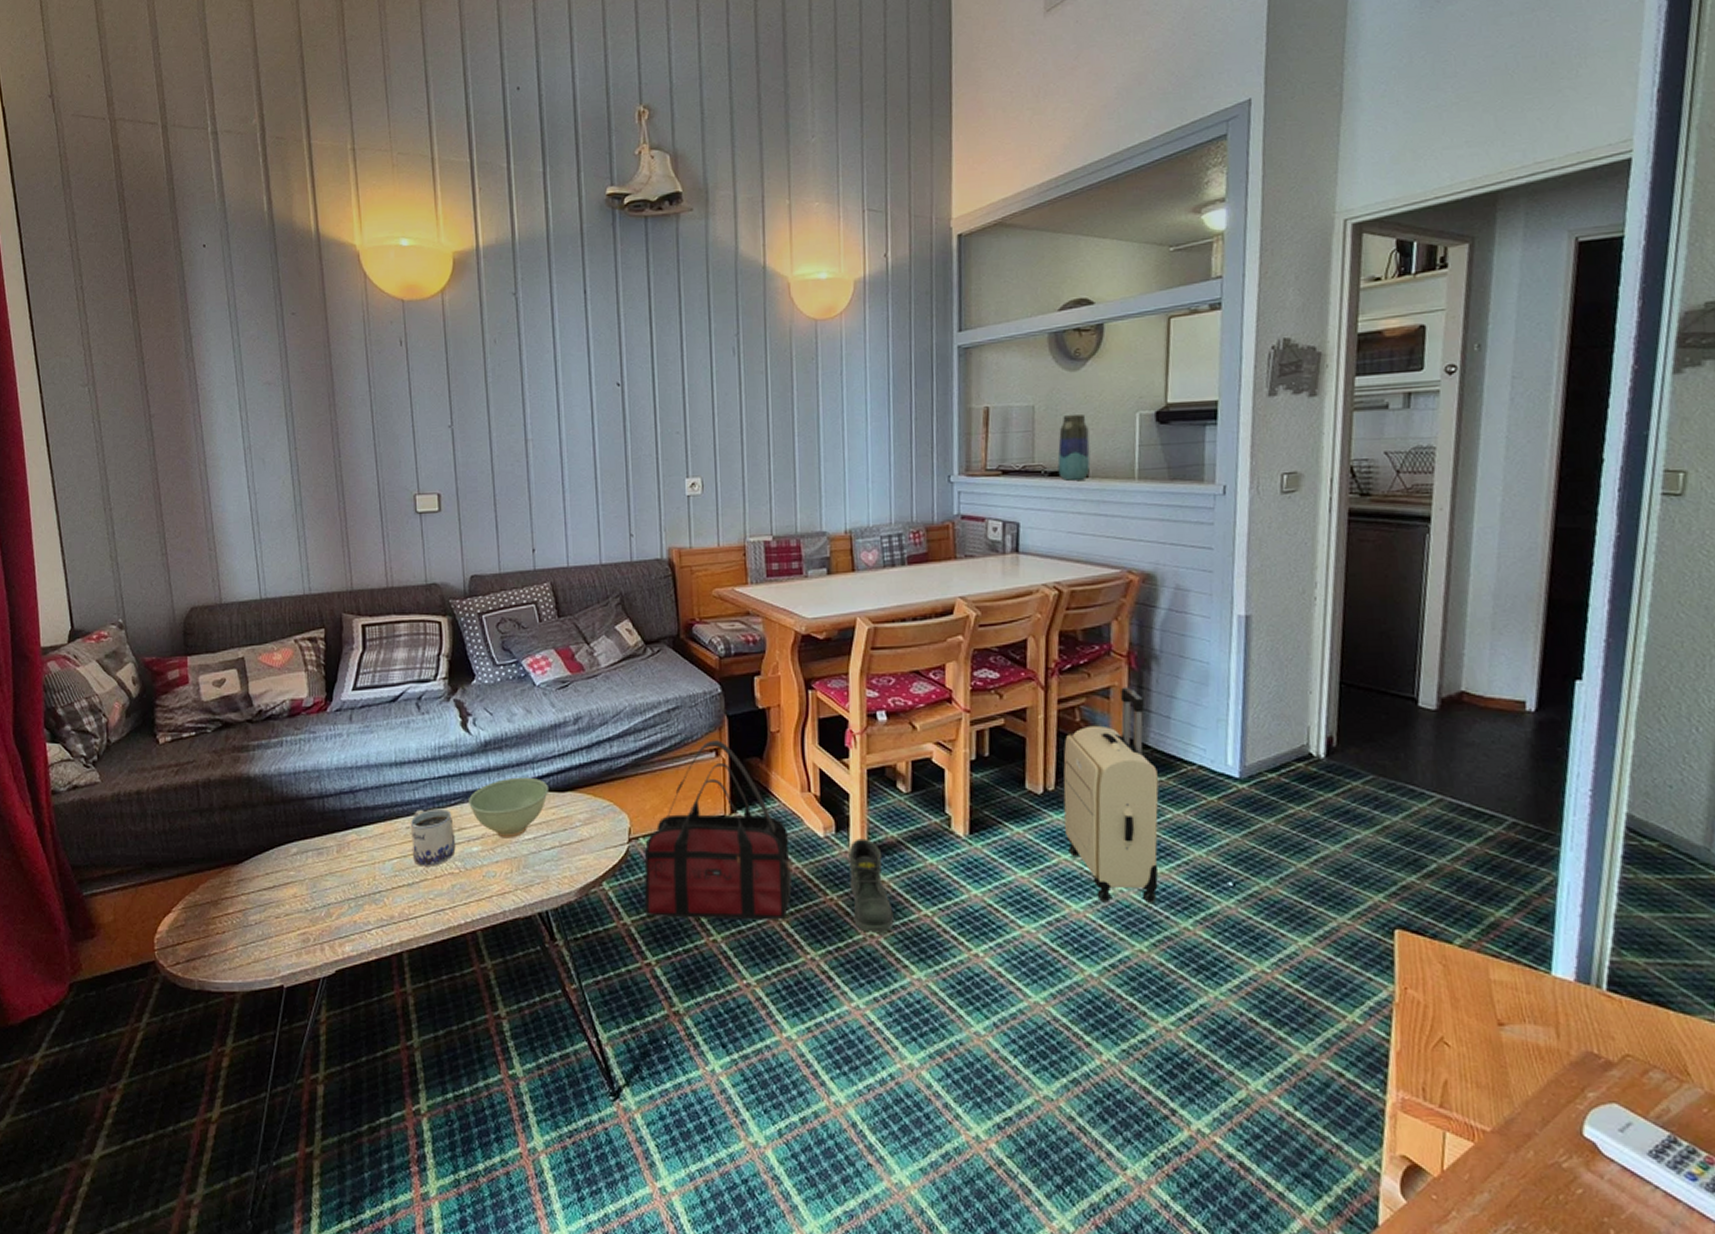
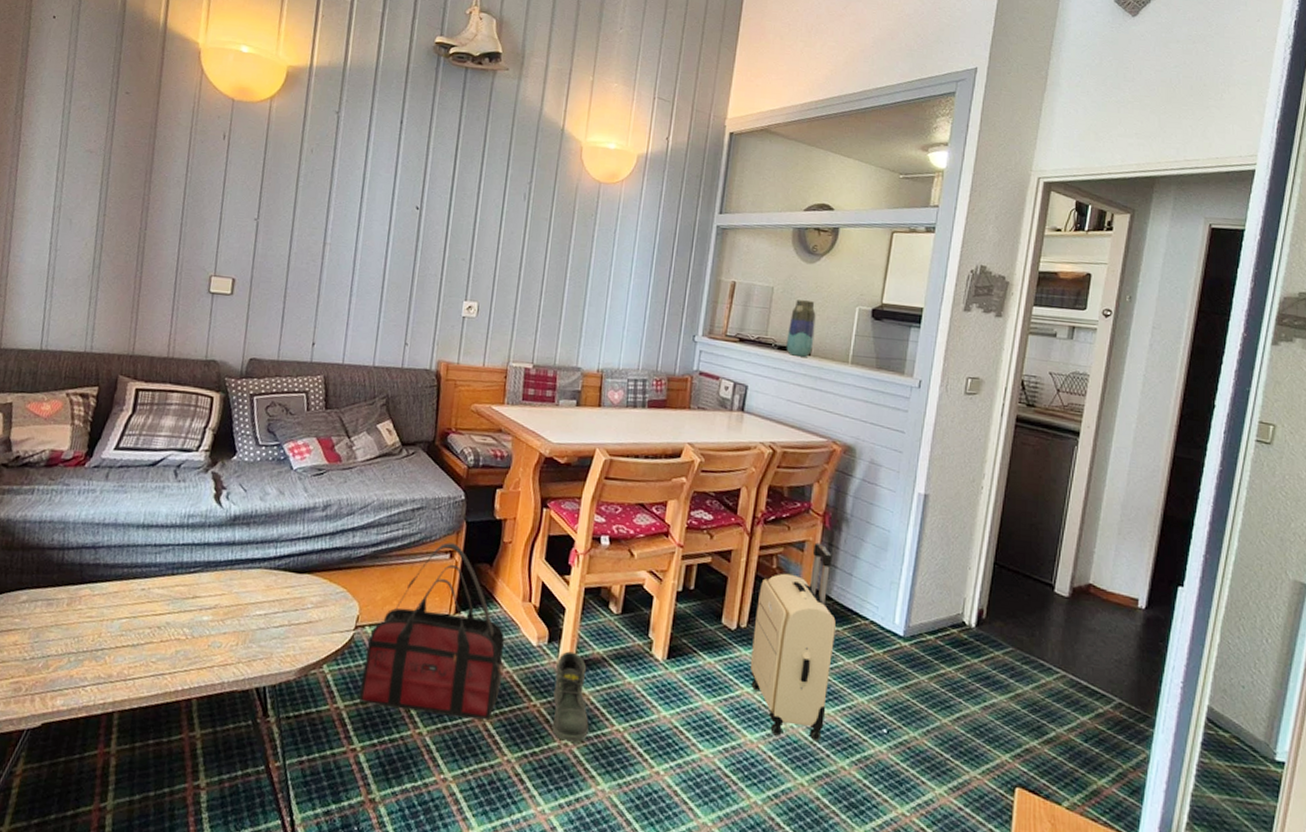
mug: present [410,808,456,866] -> none [142,573,189,630]
bowl: present [469,777,550,838] -> none [207,553,289,612]

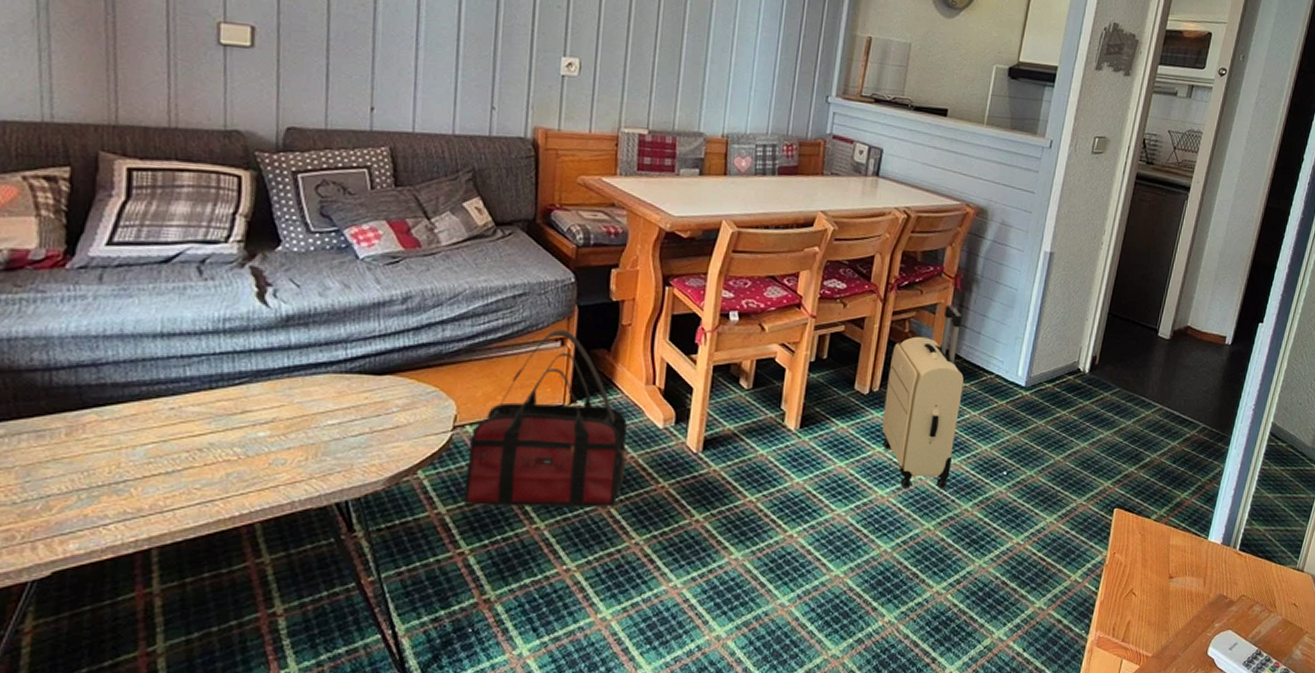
boot: present [551,651,589,743] -> none [681,430,721,519]
vase: present [786,300,816,358] -> none [922,57,954,120]

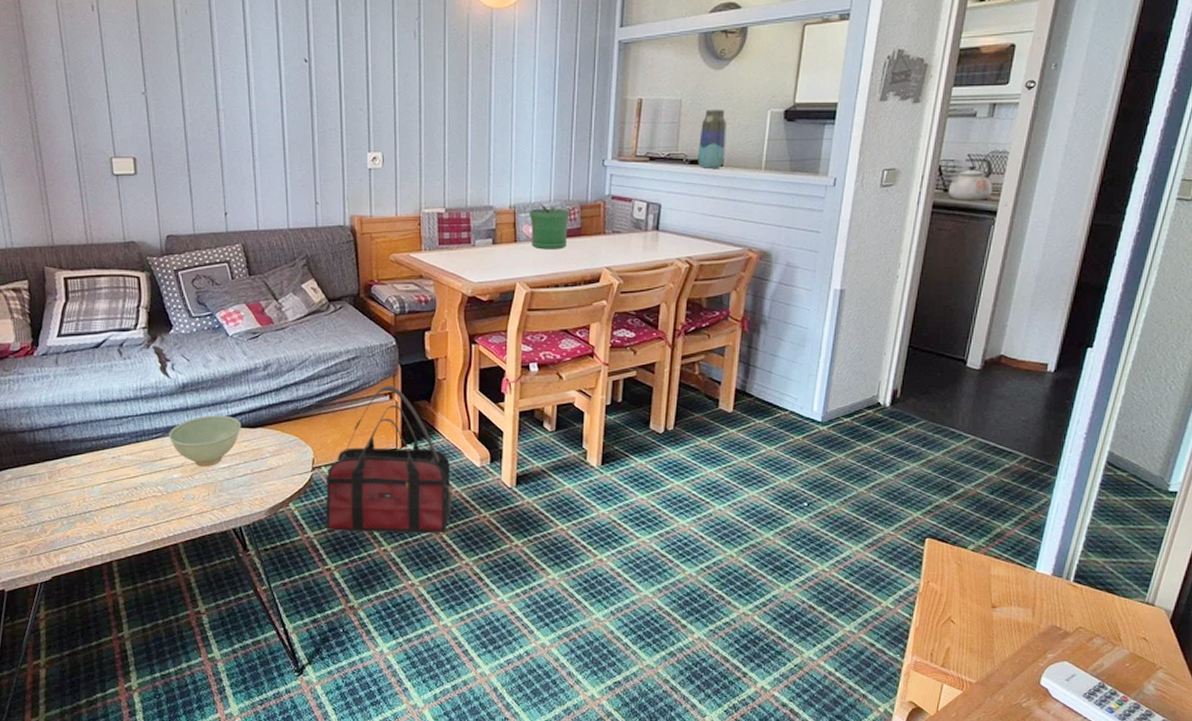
bowl: none [258,357,364,423] -> present [169,415,242,467]
planter: none [742,134,793,188] -> present [529,203,575,250]
suitcase: present [882,304,964,490] -> none [679,346,757,520]
vase: none [922,57,954,120] -> present [697,110,727,170]
kettle: none [1150,134,1188,176] -> present [948,158,993,202]

